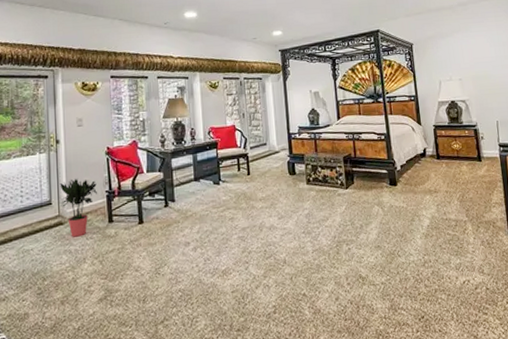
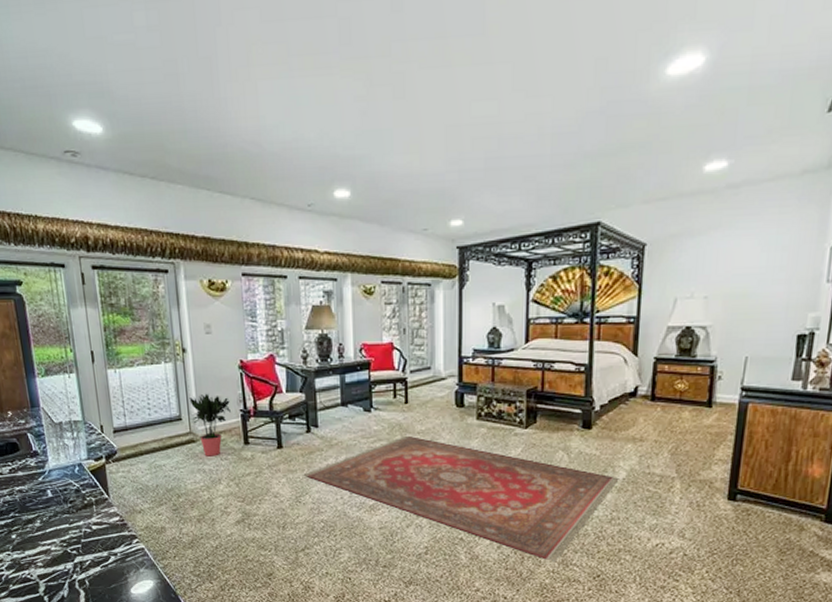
area rug: none [163,203,425,308] -> present [304,436,619,561]

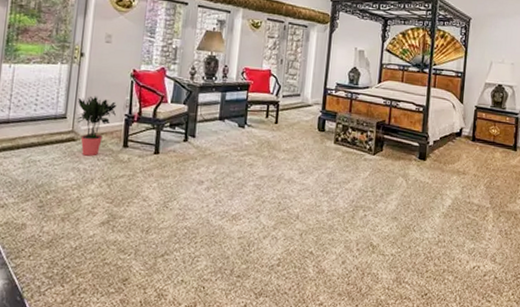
area rug: present [304,436,619,561] -> none [175,153,446,279]

